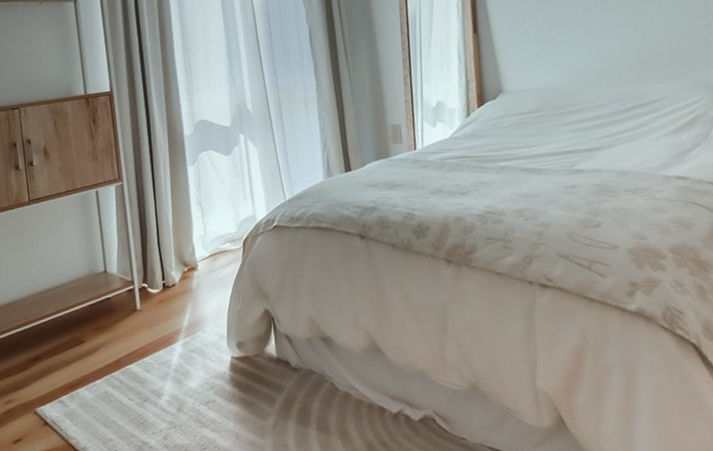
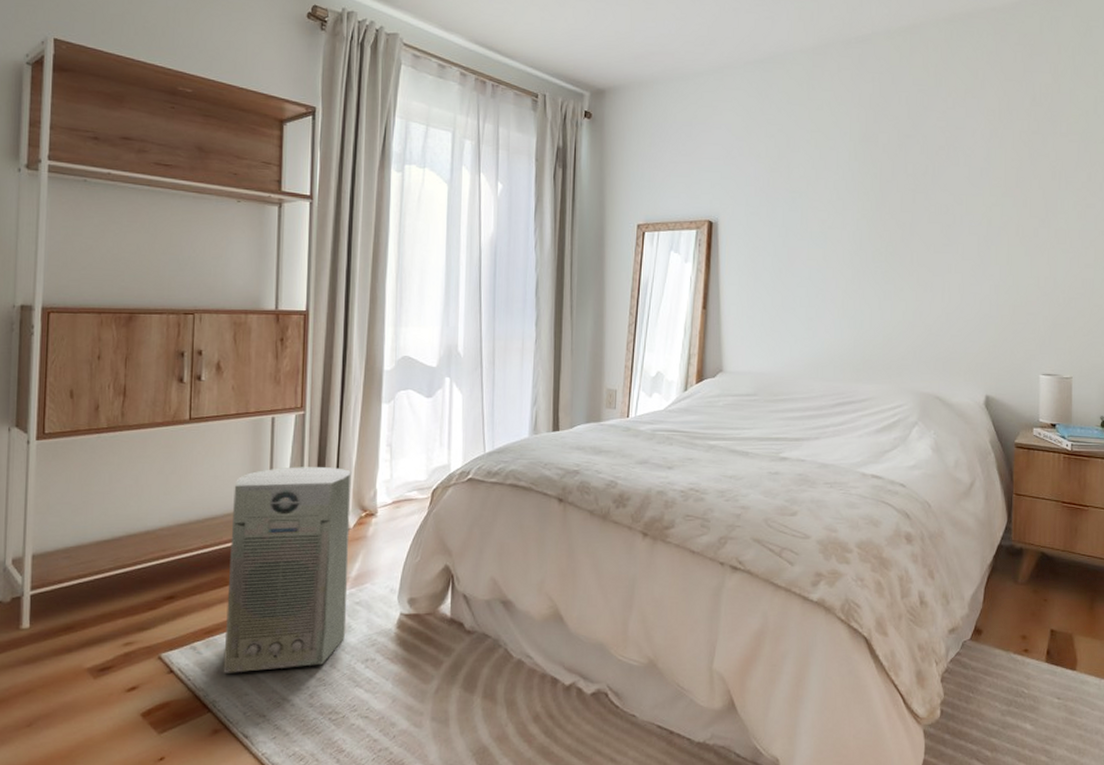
air purifier: none [73,229,186,422] -> present [223,467,352,673]

